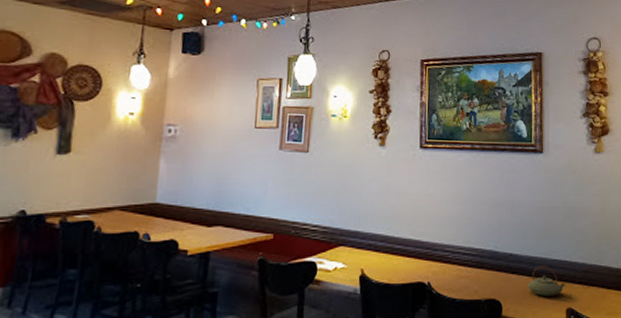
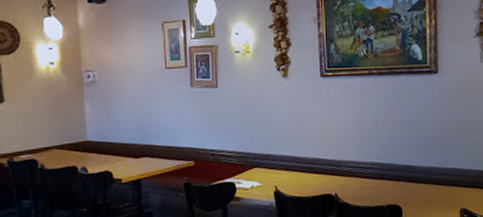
teapot: present [527,265,565,296] -> none [425,173,459,200]

